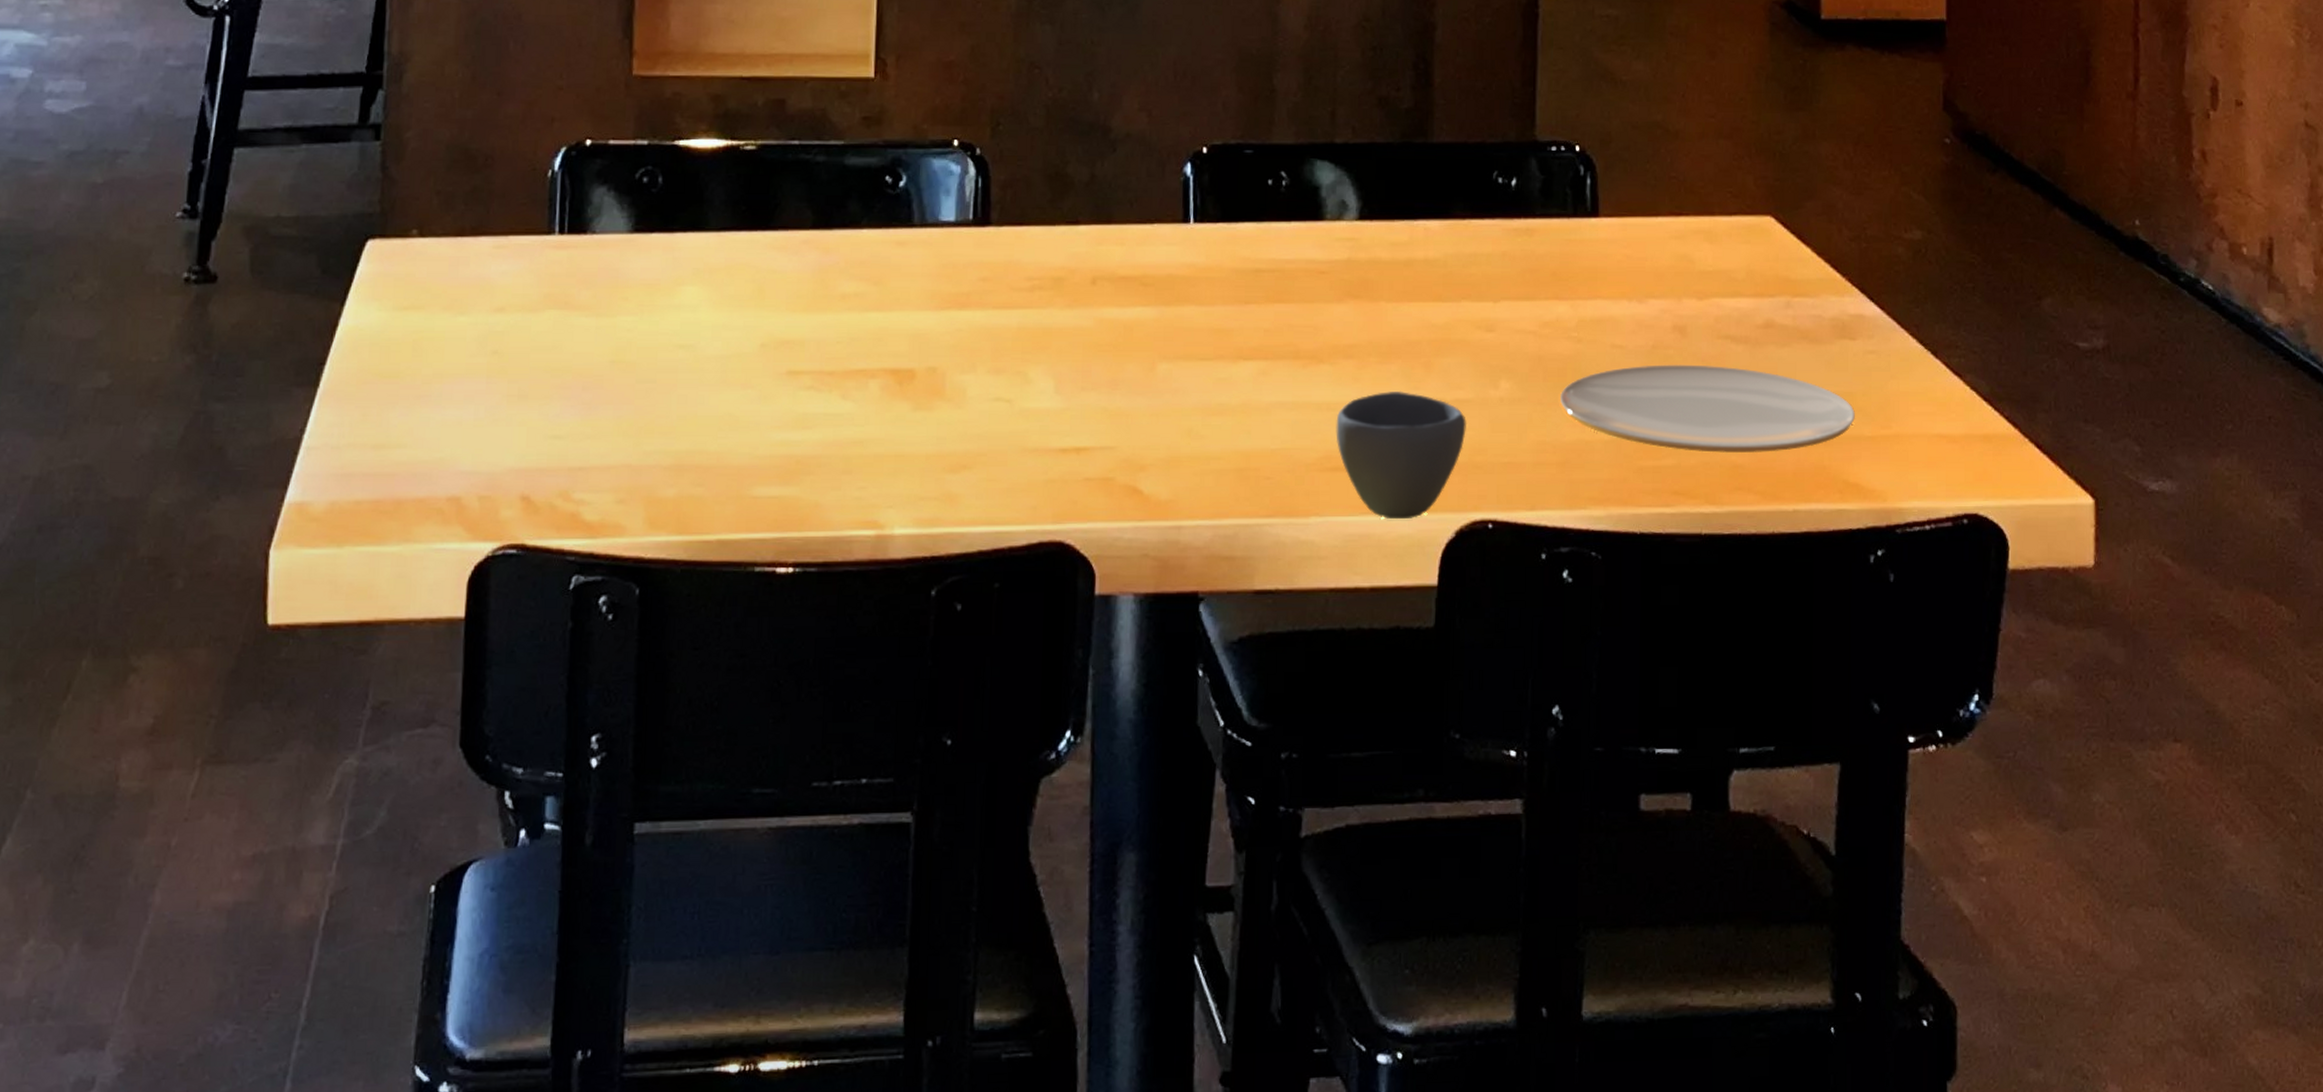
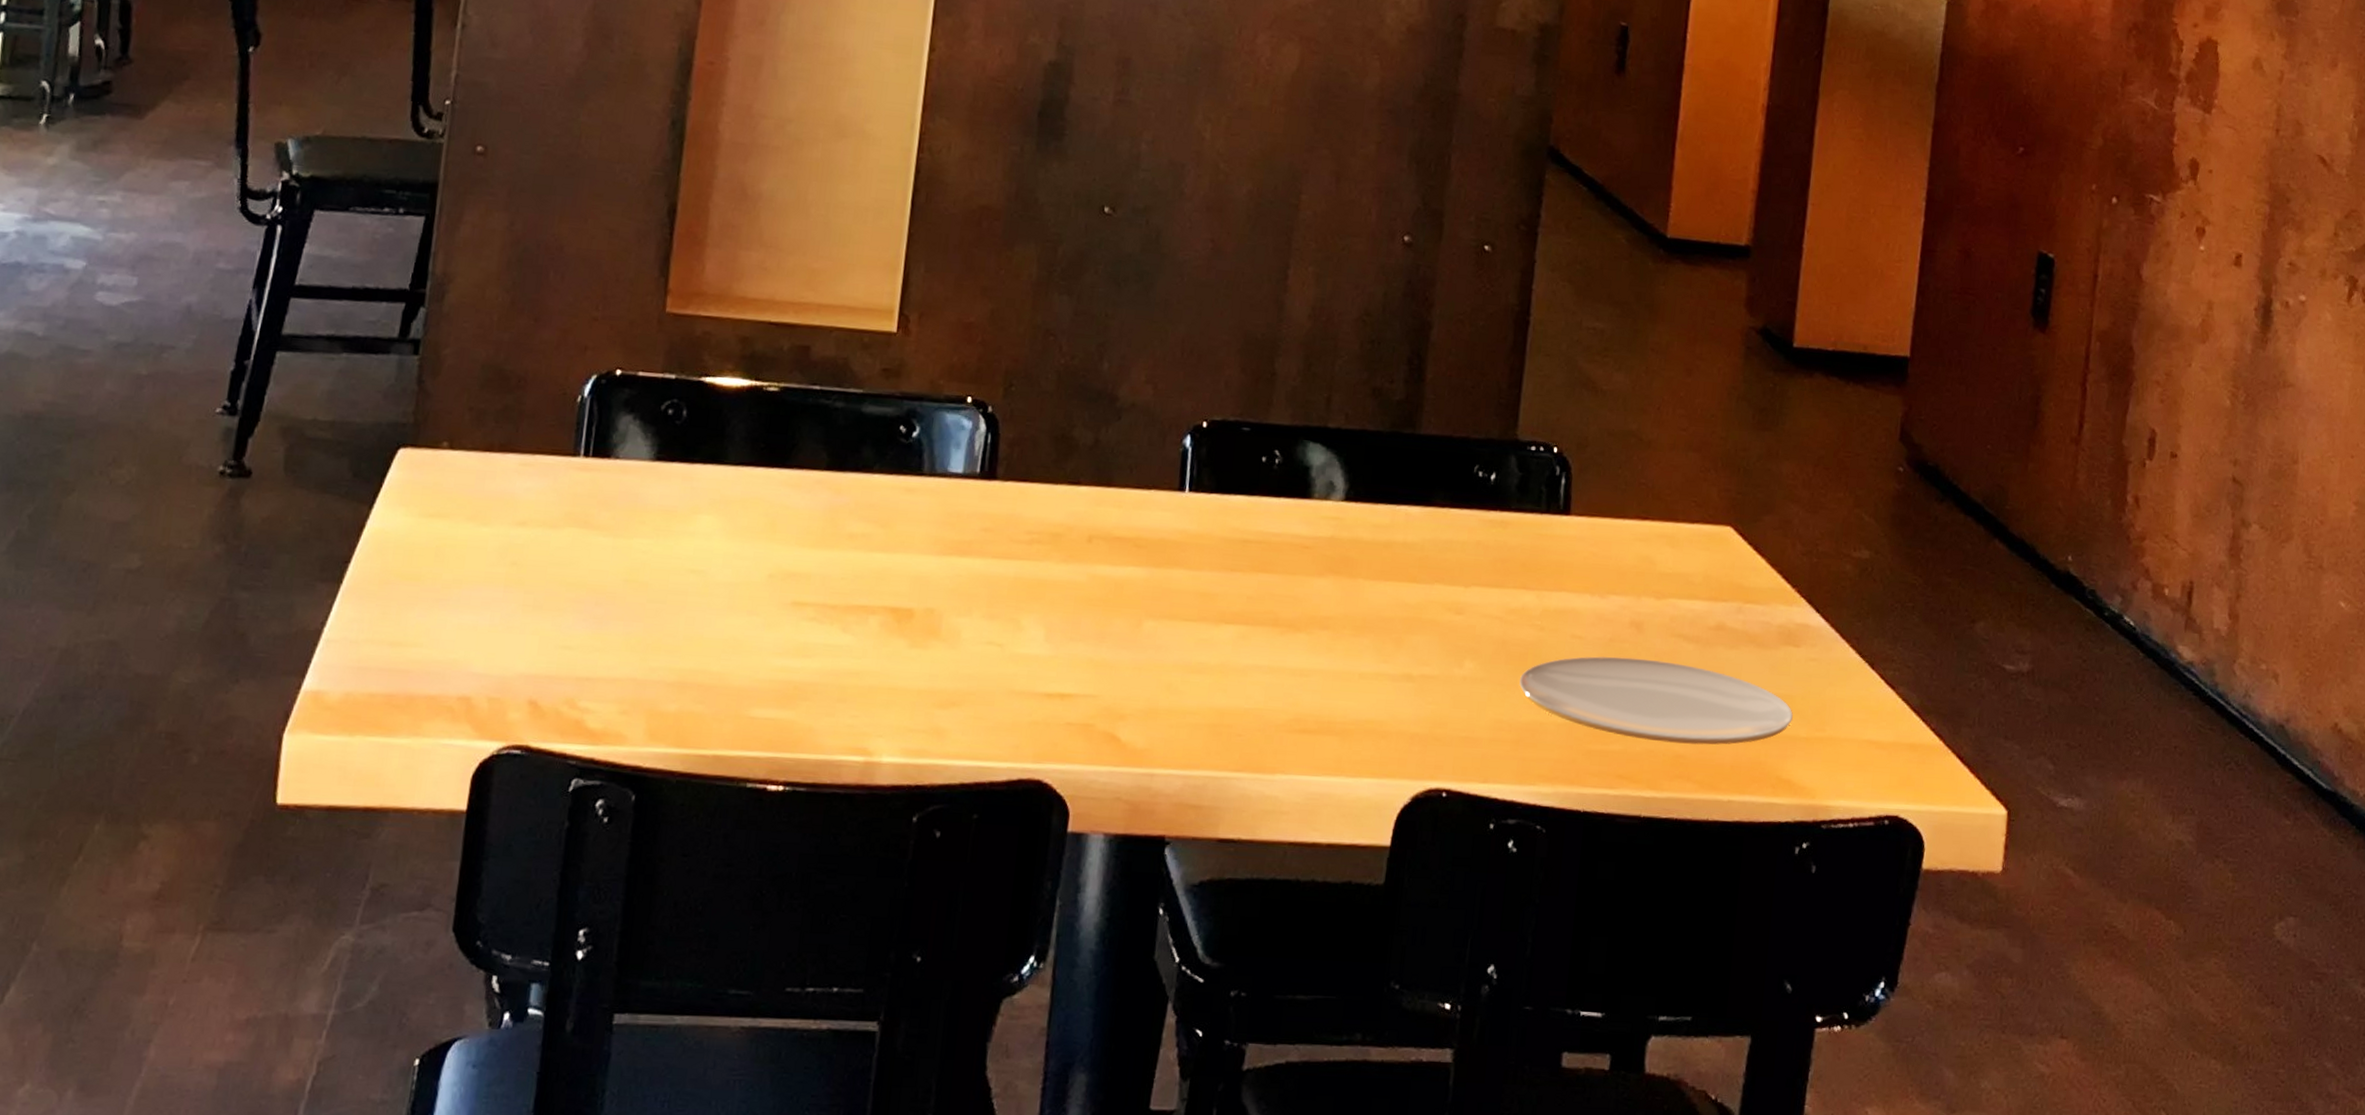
cup: present [1336,390,1468,519] -> none [1306,662,1431,782]

